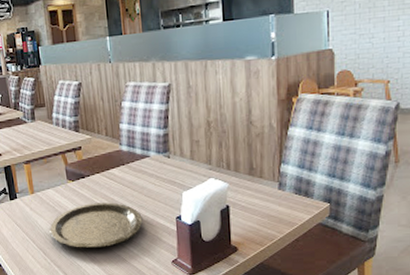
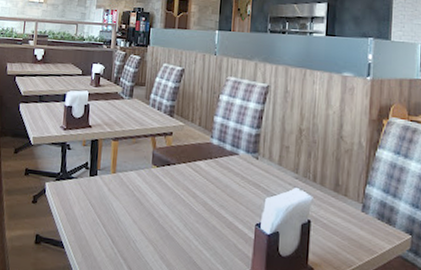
plate: present [49,202,143,249] -> none [123,193,221,246]

